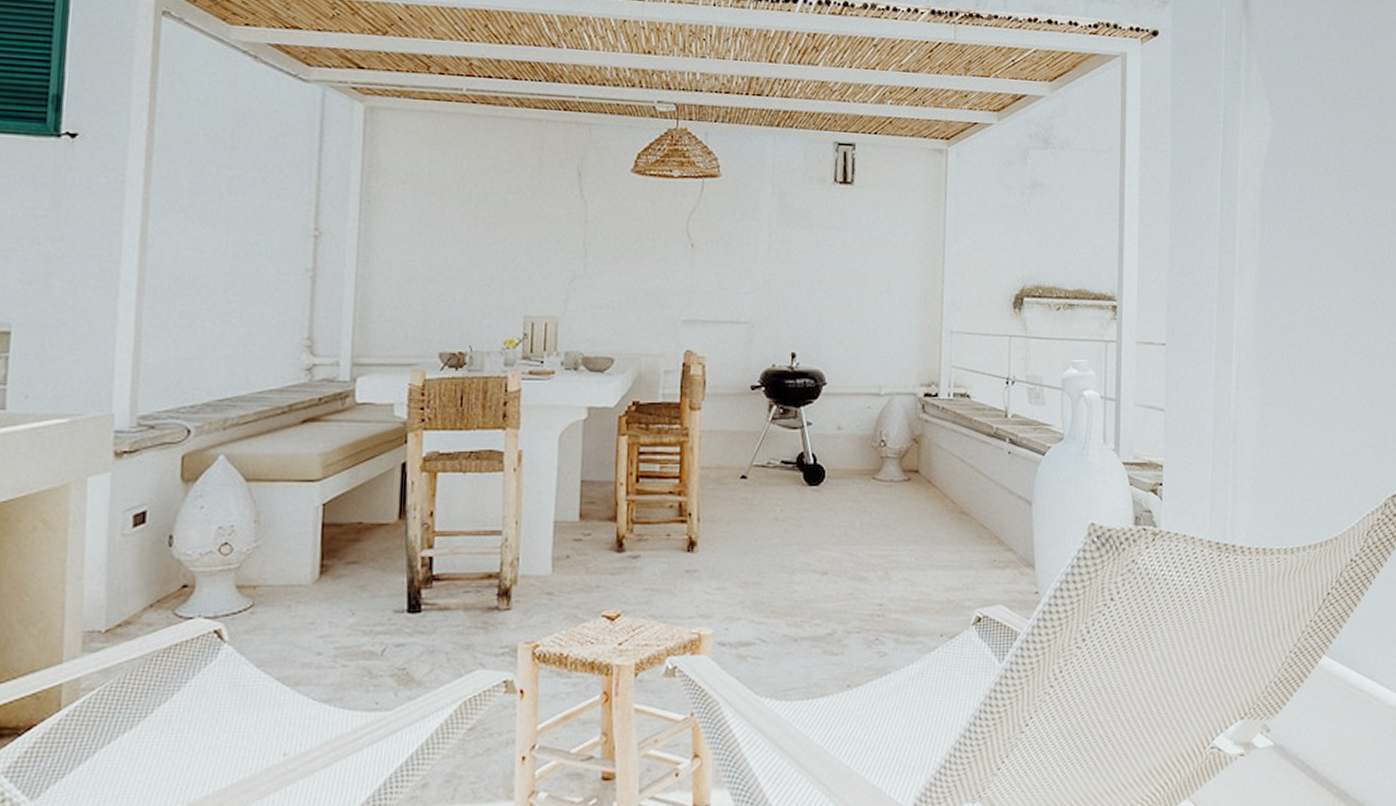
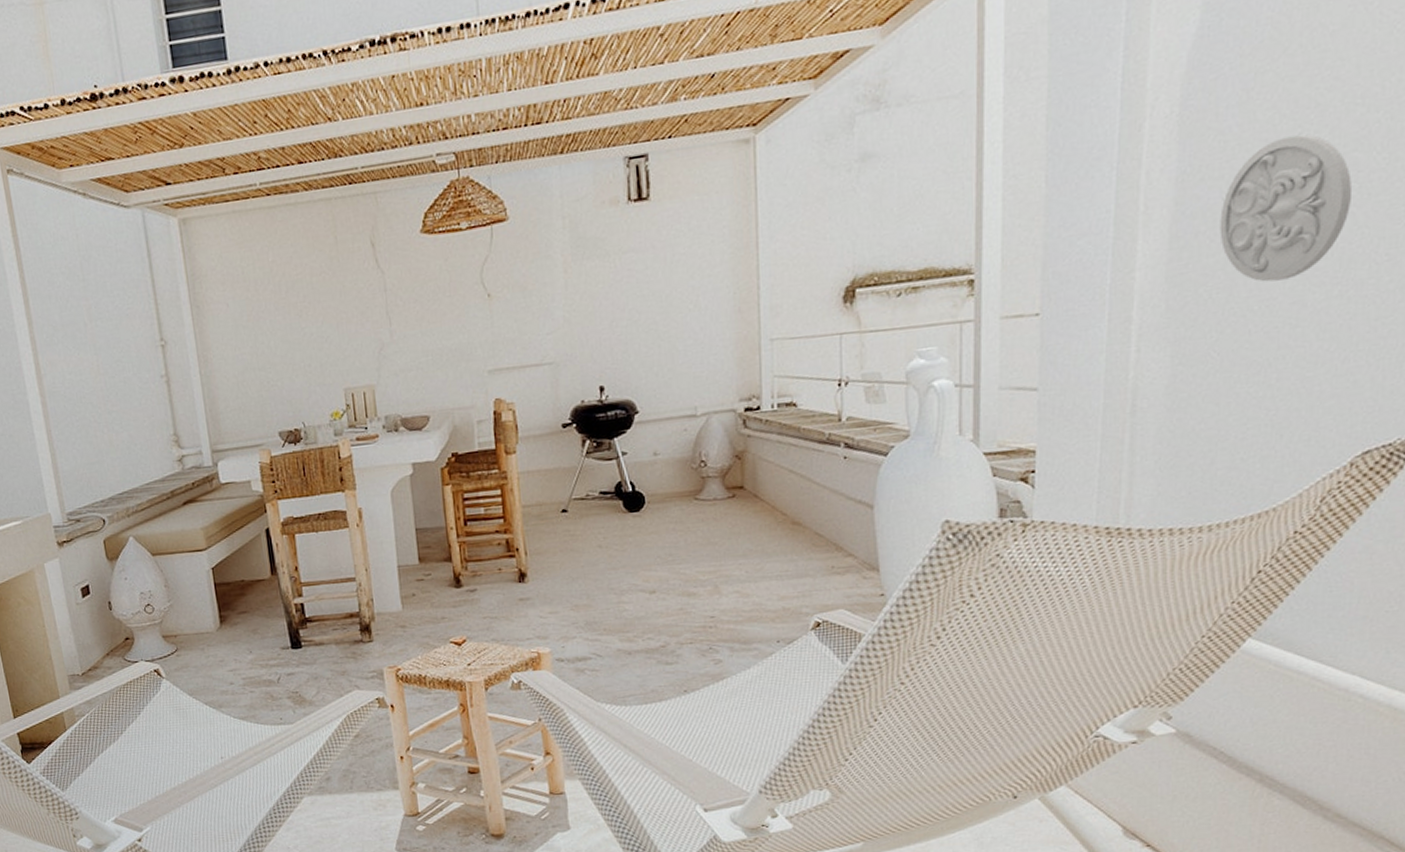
decorative medallion: none [1290,234,1373,345] -> present [1219,134,1352,282]

